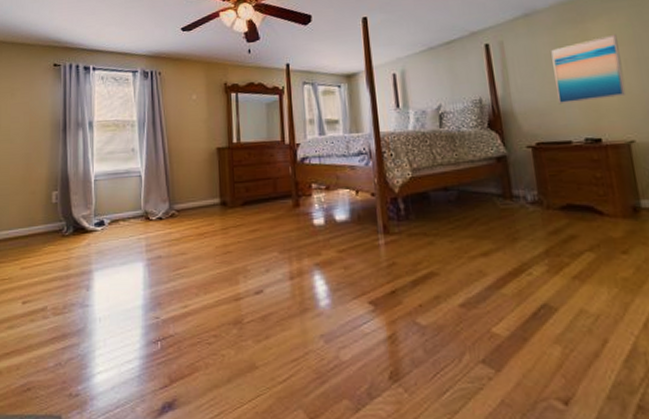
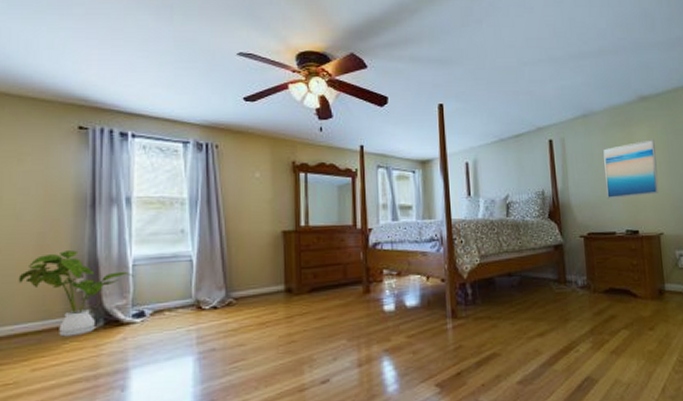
house plant: none [12,168,96,241] -> present [18,250,135,337]

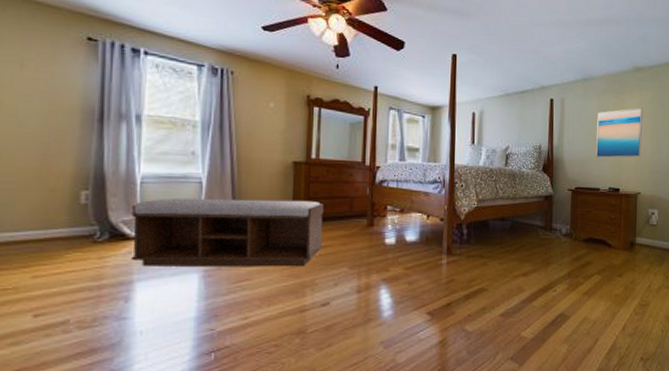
house plant: present [18,250,135,337] -> none [19,162,143,247]
bench: none [125,270,318,352] -> present [132,197,324,267]

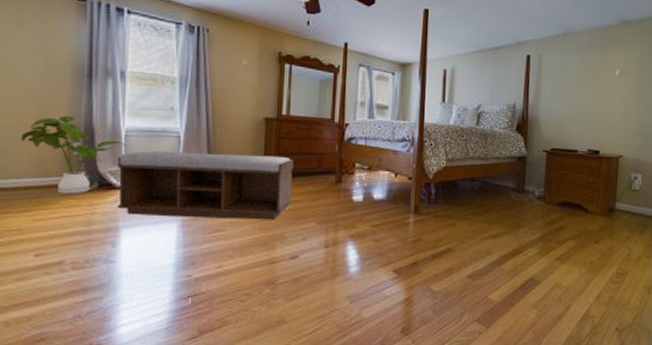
house plant: none [19,162,143,247] -> present [21,116,127,194]
wall art: present [595,107,643,159] -> none [574,64,629,119]

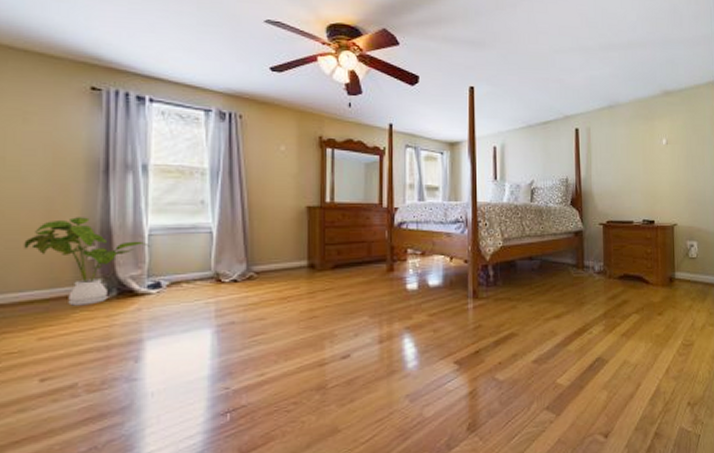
bench: present [118,150,294,220] -> none [140,247,341,324]

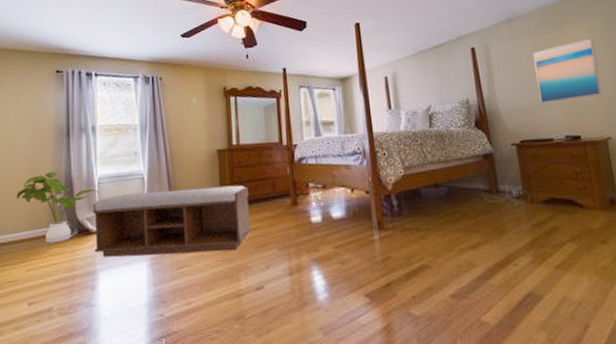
bench: none [140,247,341,324] -> present [93,185,251,257]
wall art: none [626,133,676,189] -> present [533,37,603,104]

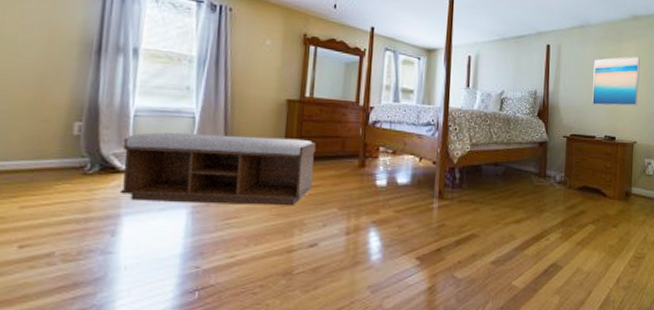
house plant: present [16,172,100,243] -> none [13,93,136,178]

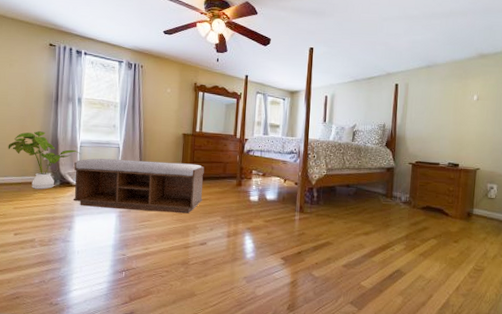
house plant: none [13,93,136,178] -> present [8,131,81,190]
wall art: present [591,55,640,106] -> none [436,91,486,137]

